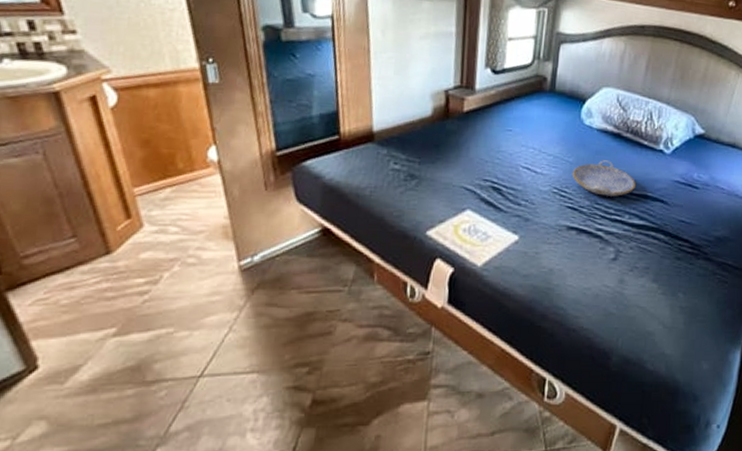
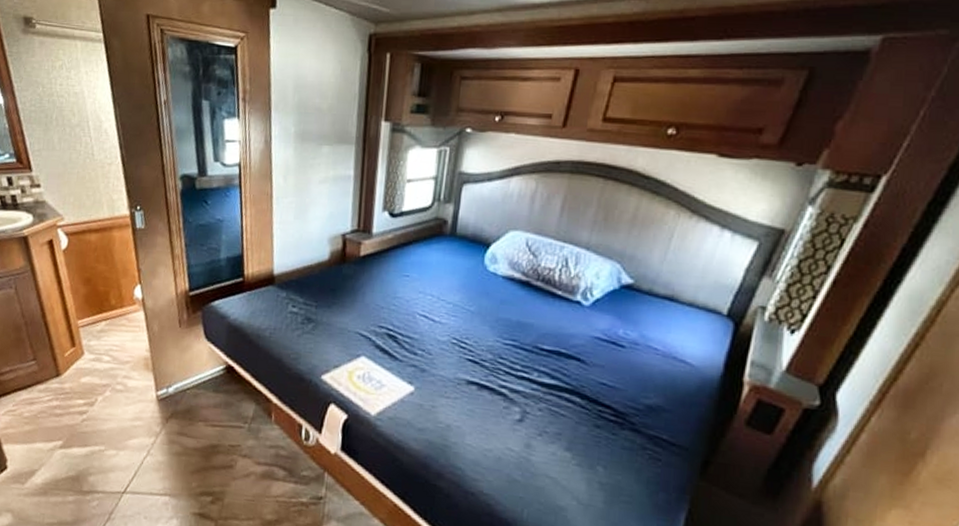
serving tray: present [573,160,636,197] -> none [474,310,547,351]

